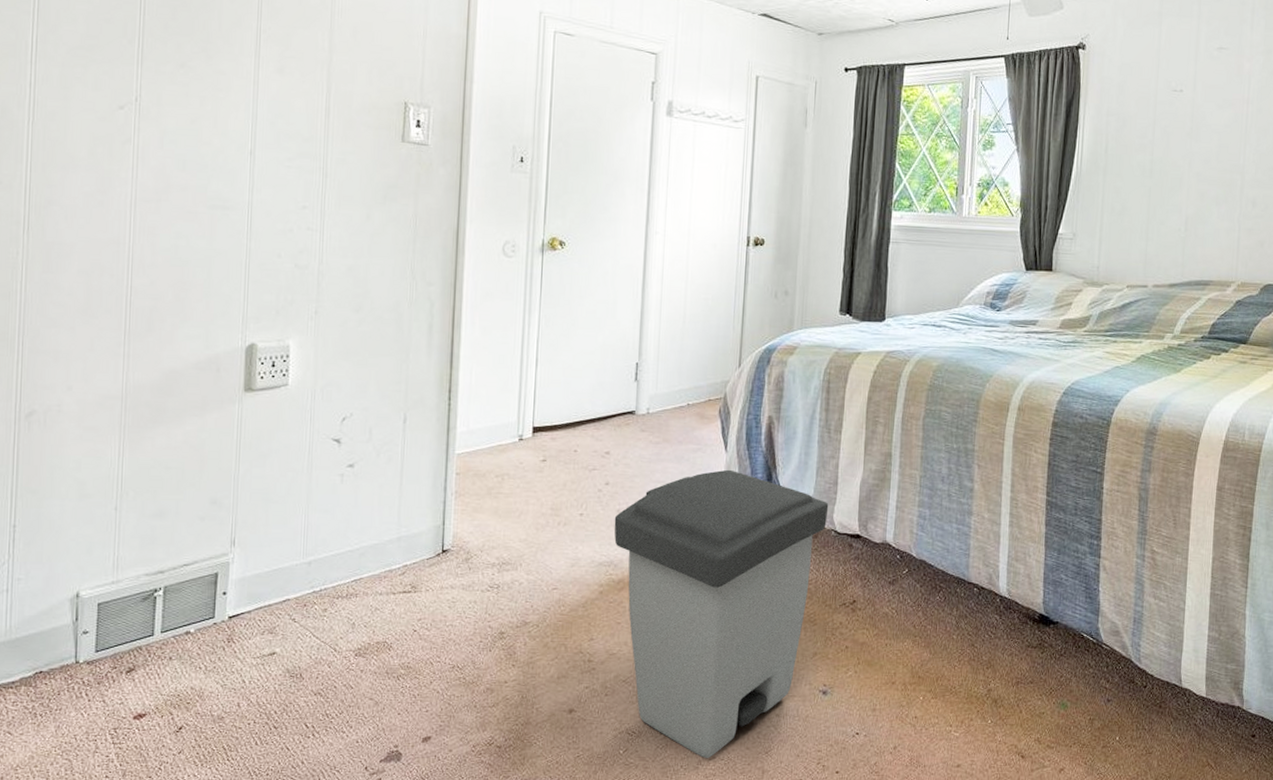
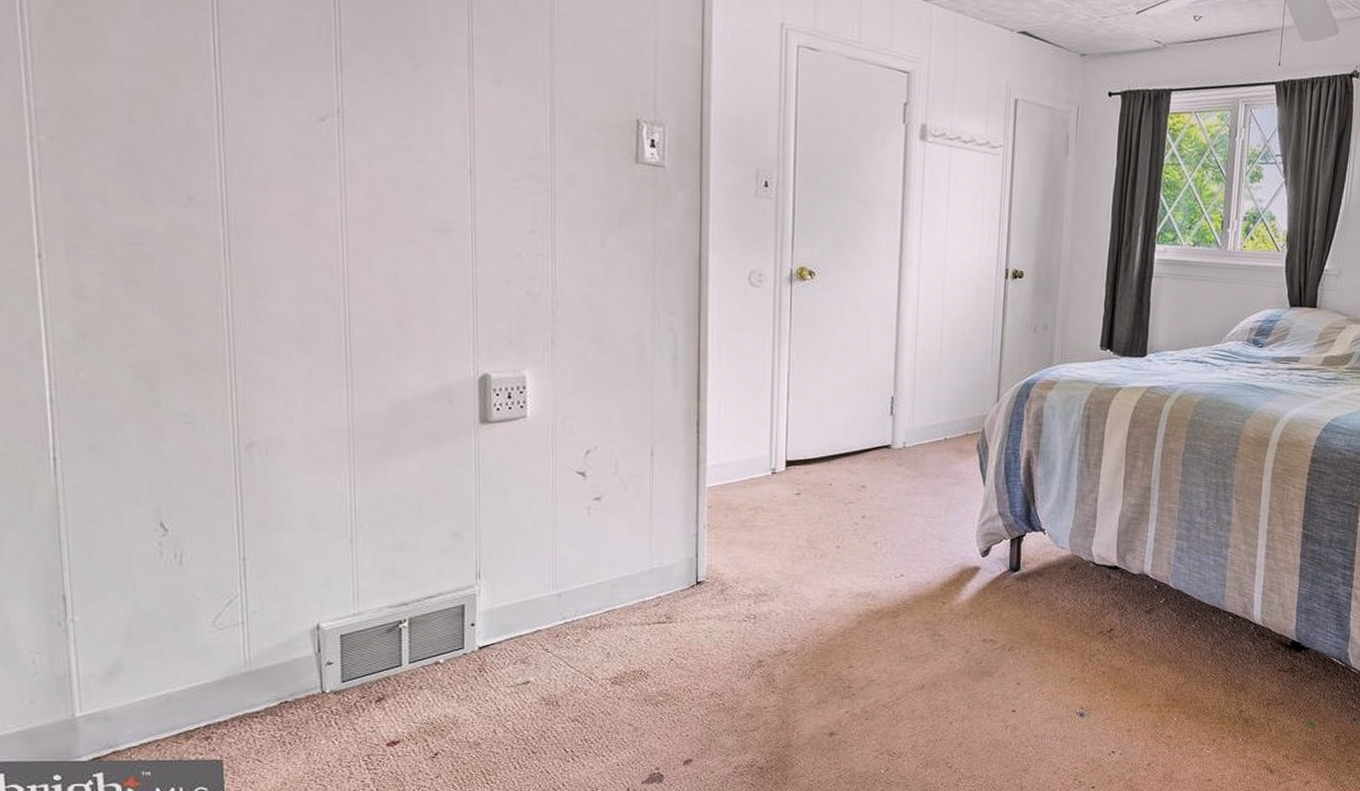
trash can: present [614,469,829,758] -> none [871,503,1088,776]

